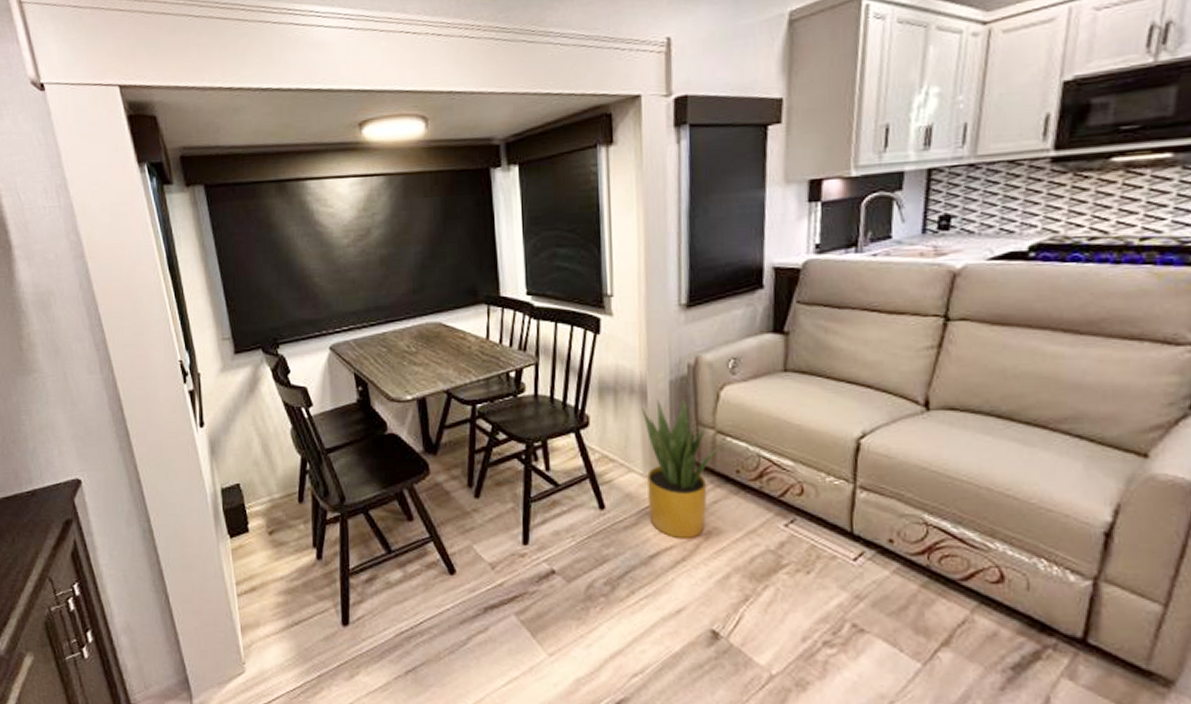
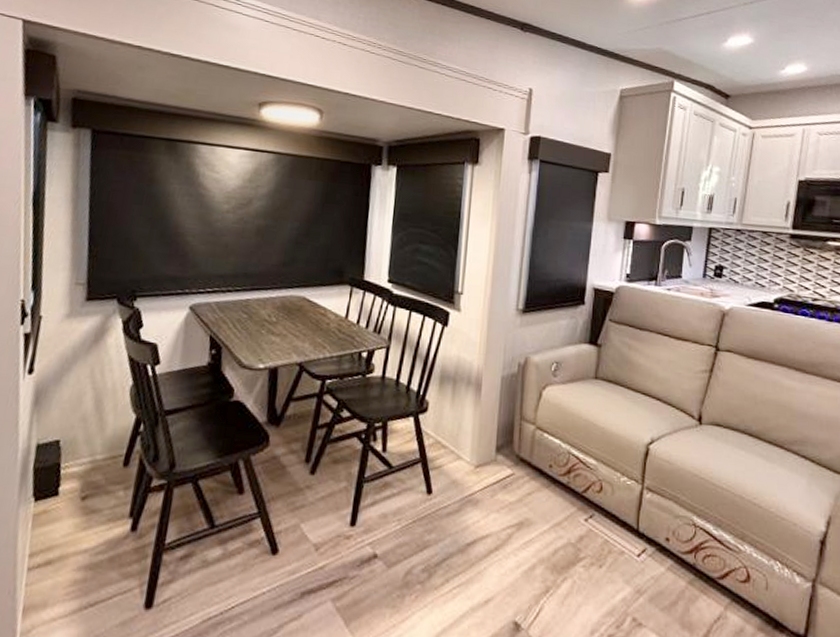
planter: present [641,399,719,540] -> none [471,392,537,529]

